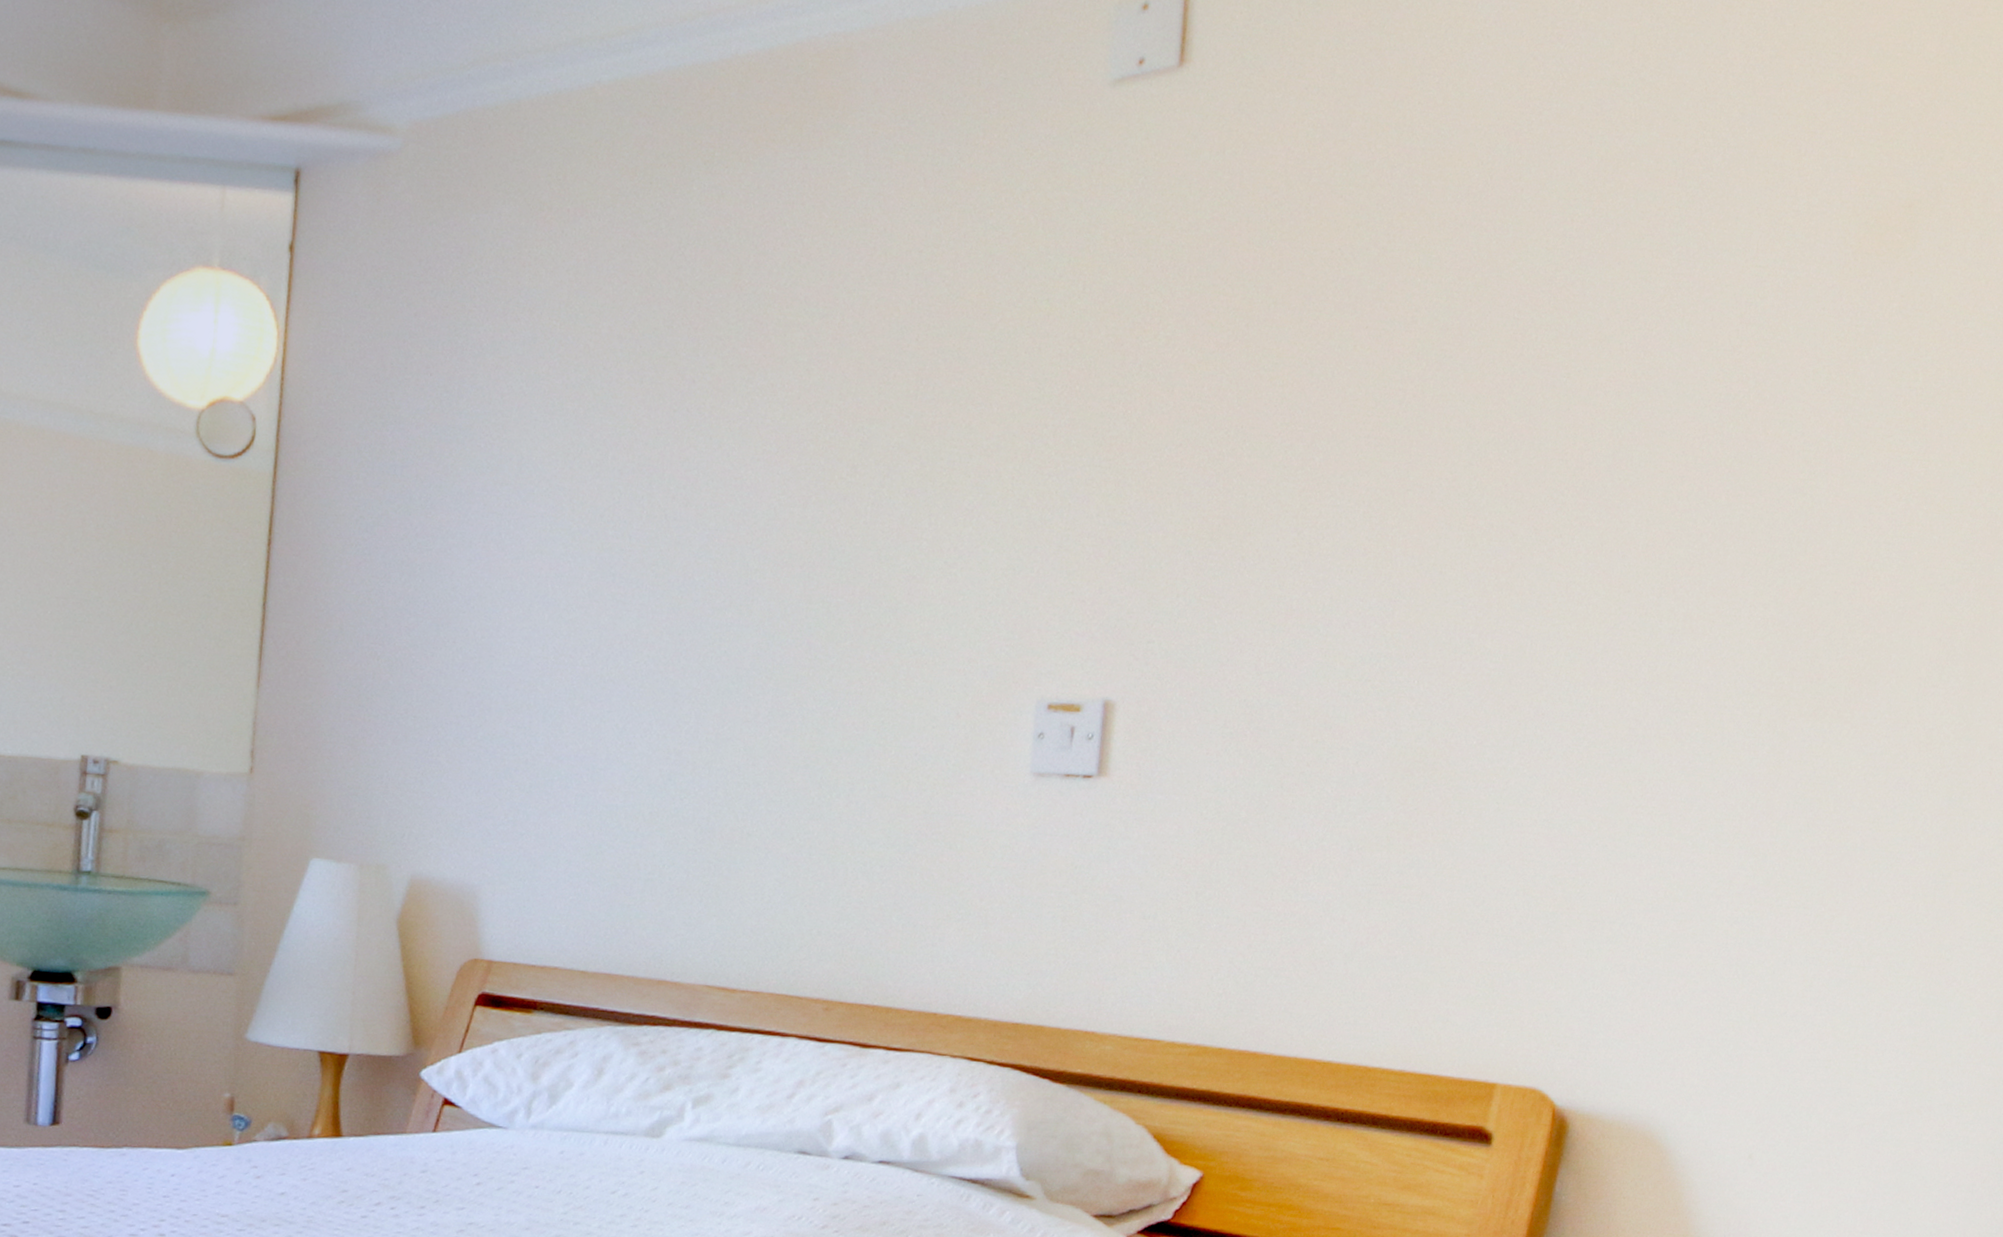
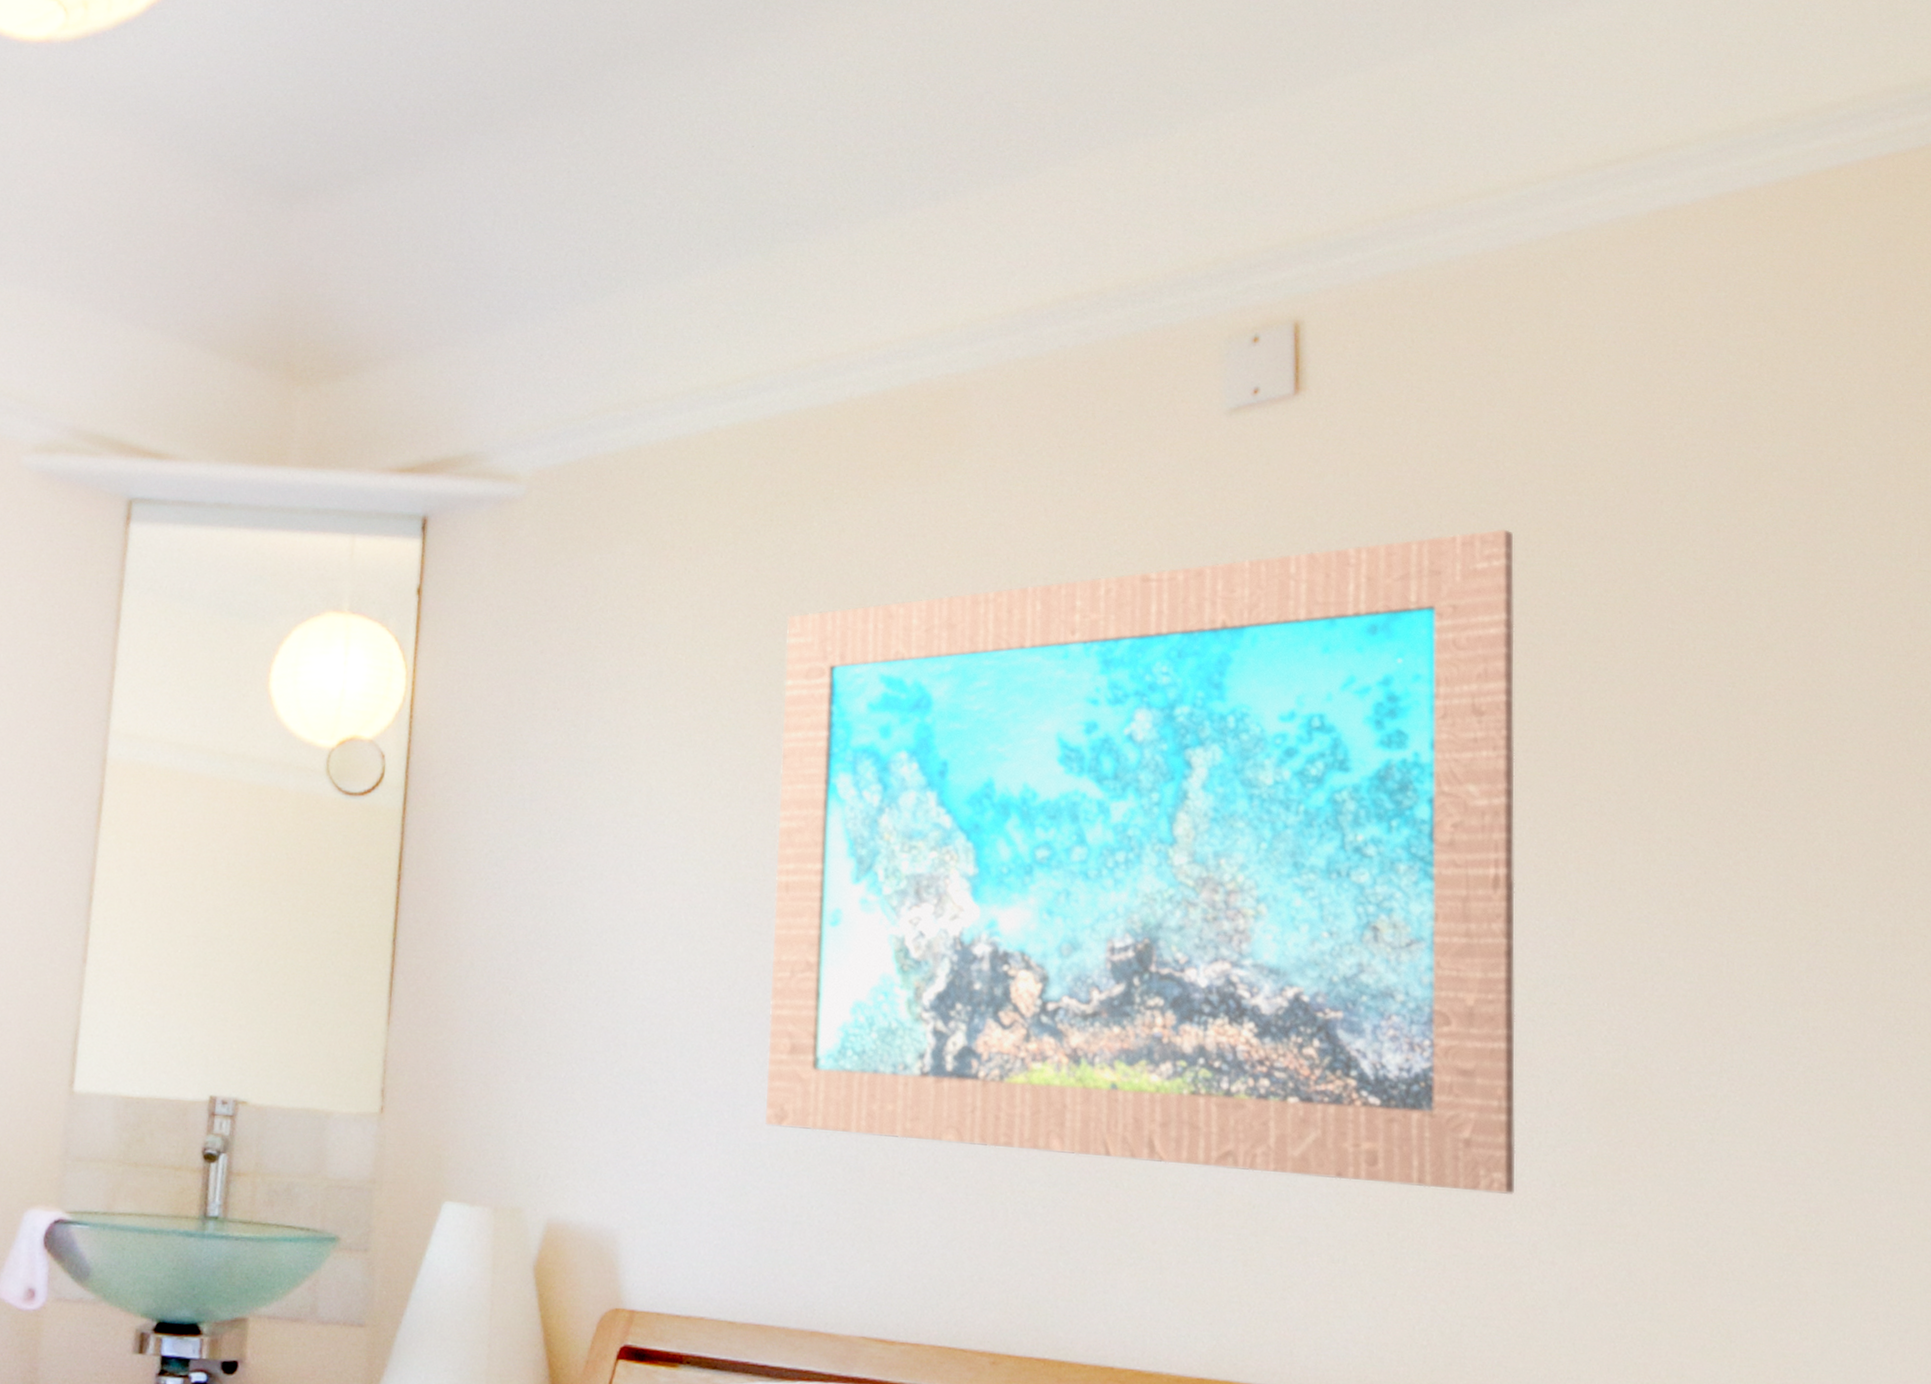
wall art: none [621,212,1377,857] -> present [764,529,1516,1194]

